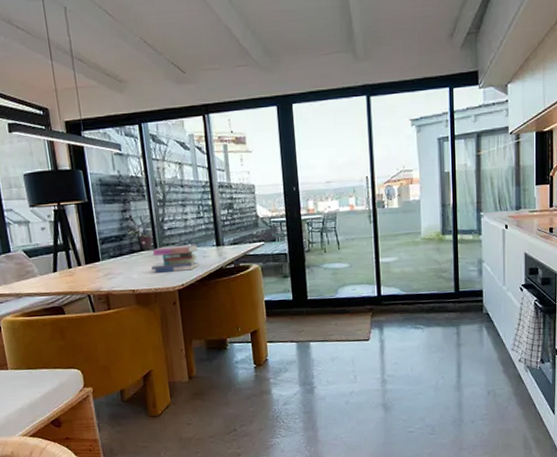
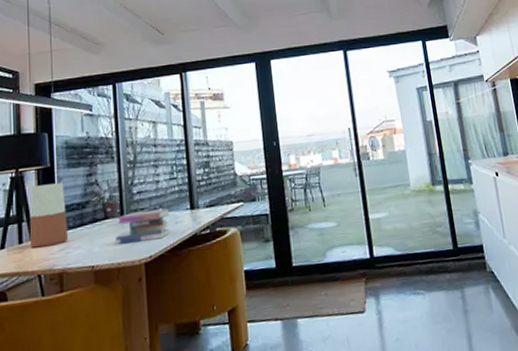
vase: none [71,217,110,273] -> present [29,183,68,248]

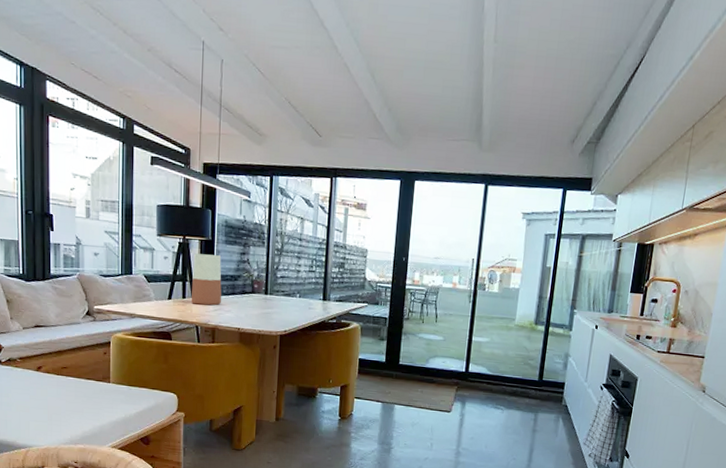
books: present [116,208,170,244] -> none [259,292,305,319]

